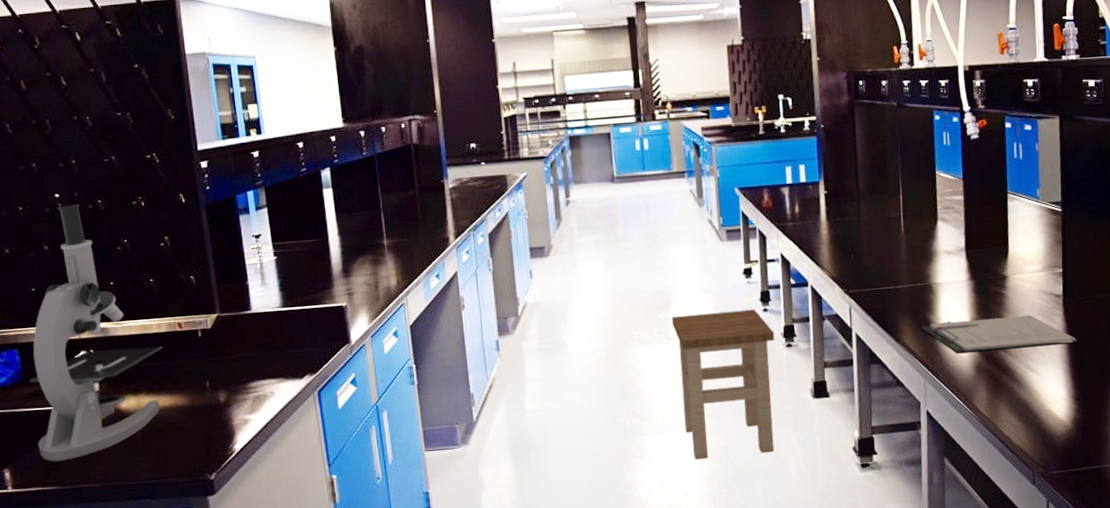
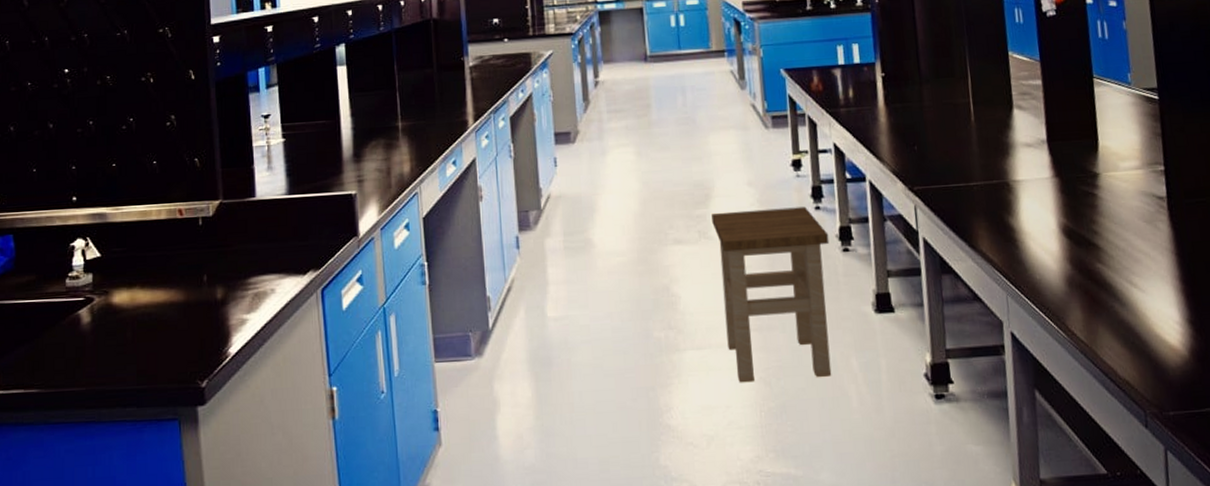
microscope: present [29,203,163,463] -> none [22,79,162,363]
clipboard: present [920,315,1079,354] -> none [998,220,1190,264]

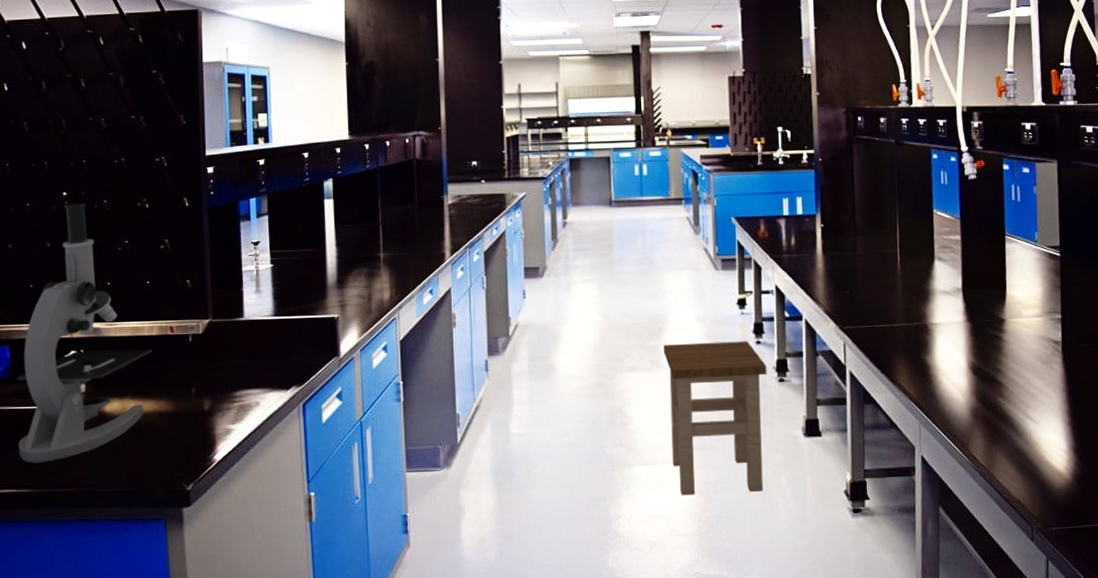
microscope: none [22,79,162,363] -> present [17,202,153,465]

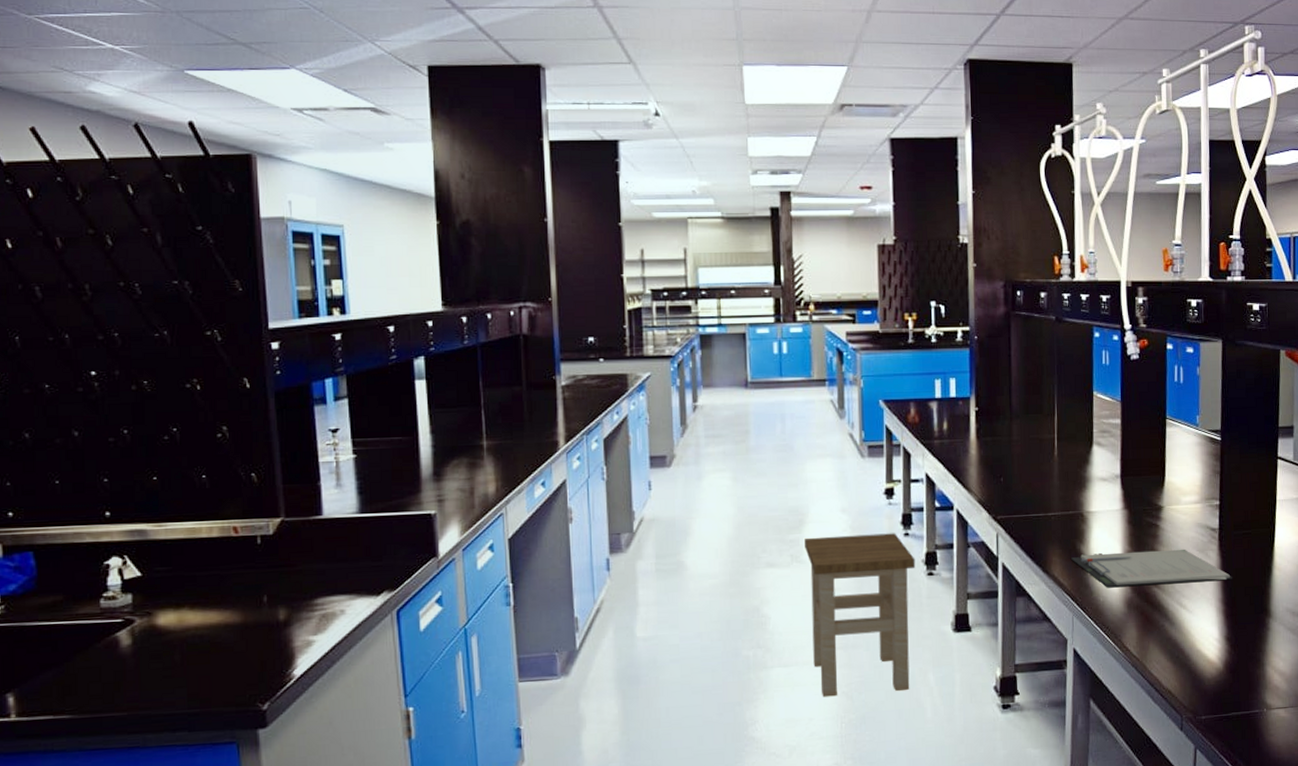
microscope: present [17,202,153,465] -> none [46,383,214,687]
clipboard: none [915,361,1079,398] -> present [1070,549,1233,588]

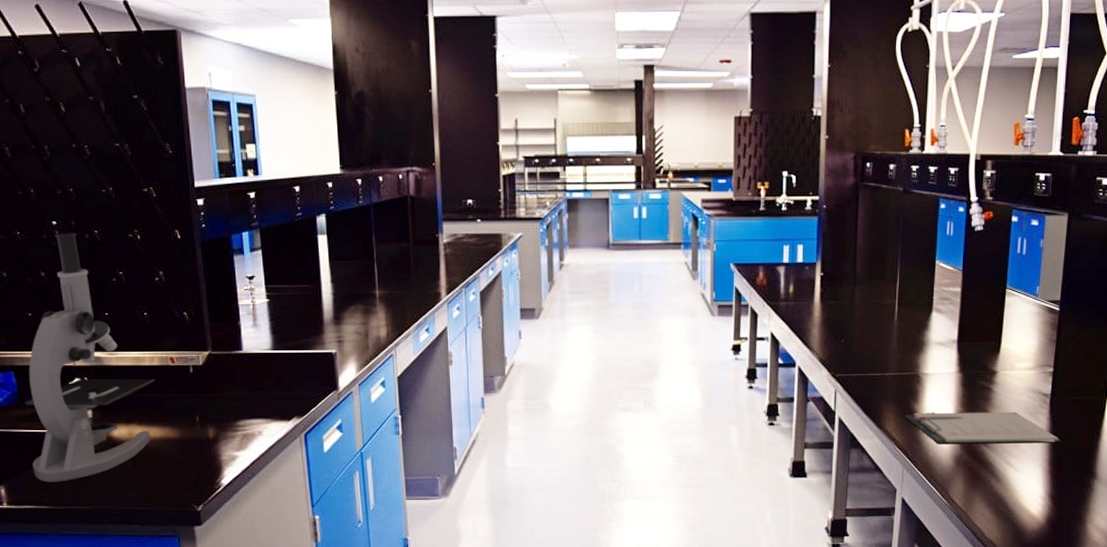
microscope: none [46,383,214,687] -> present [25,232,155,484]
stool: present [804,533,916,697] -> none [657,386,758,528]

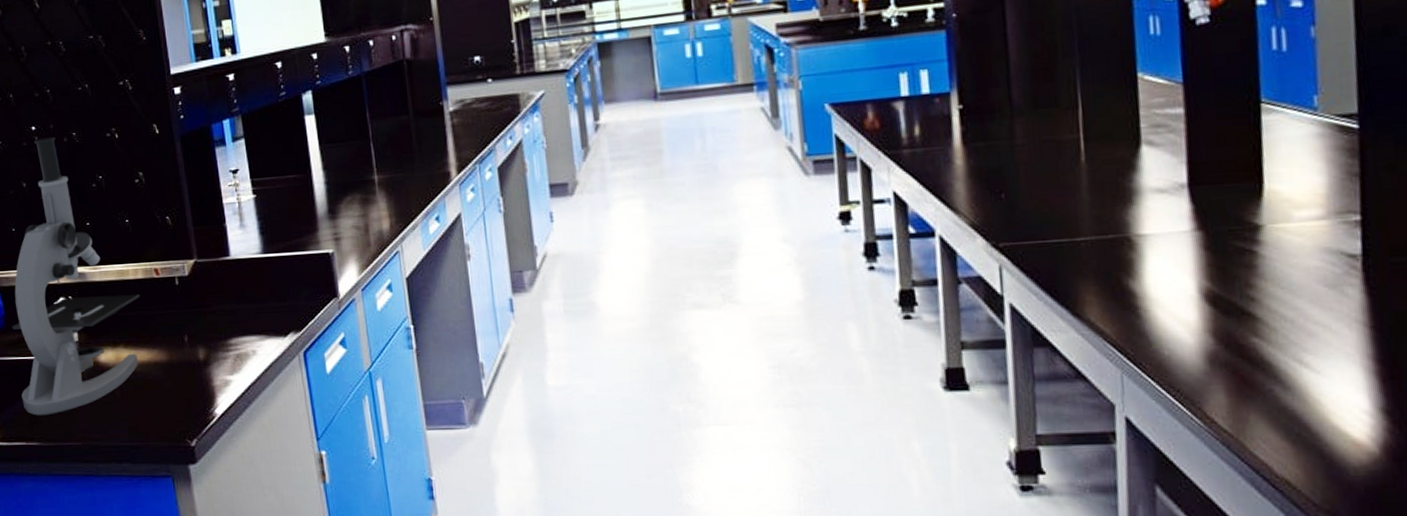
clipboard: present [904,411,1061,445] -> none [1113,283,1392,338]

